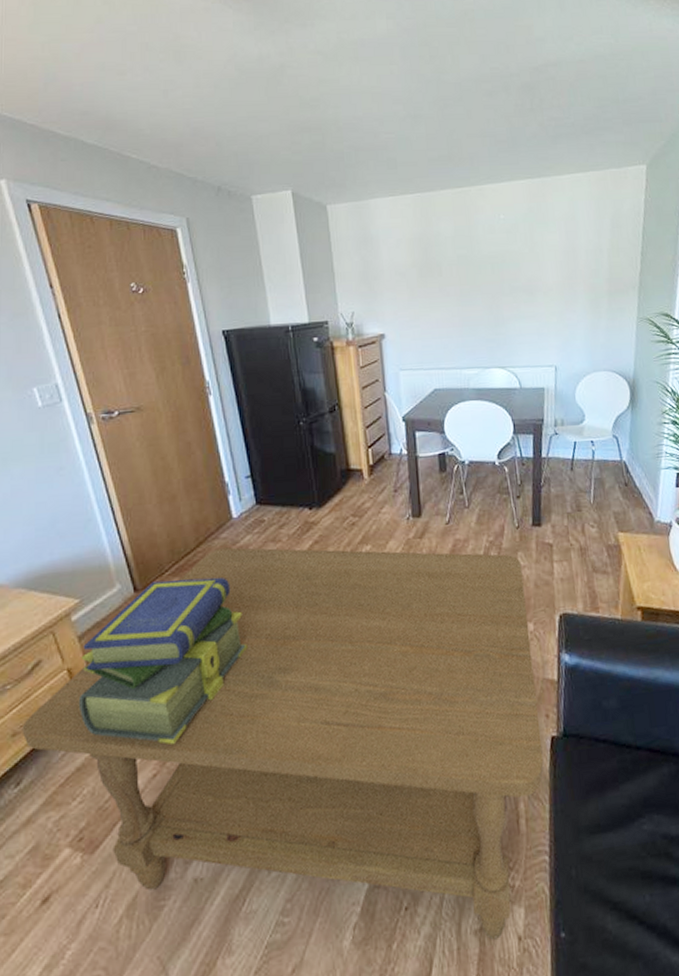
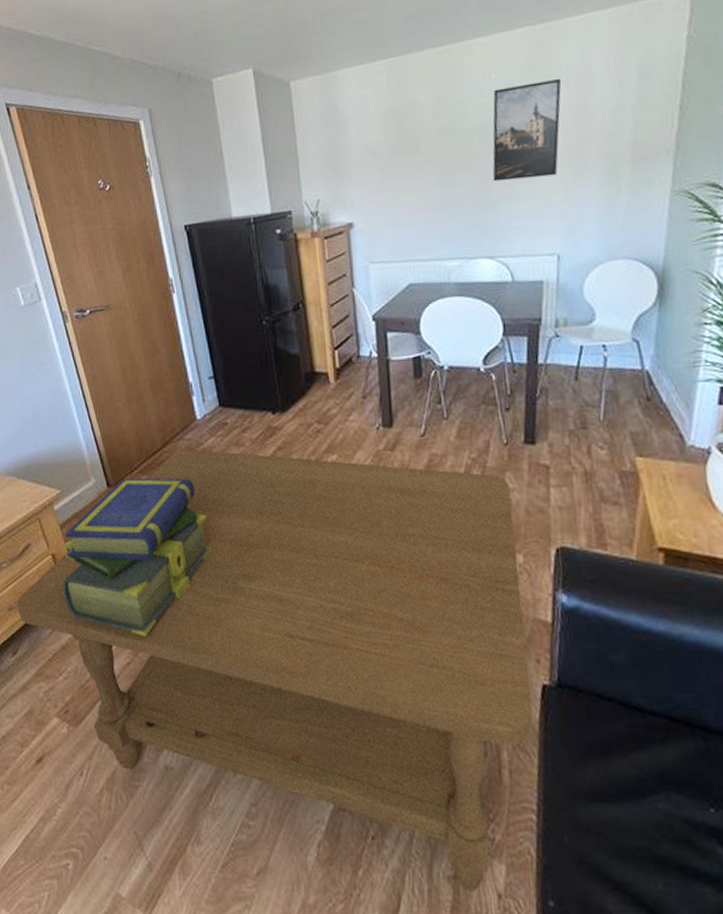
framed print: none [502,224,555,304] -> present [492,79,562,182]

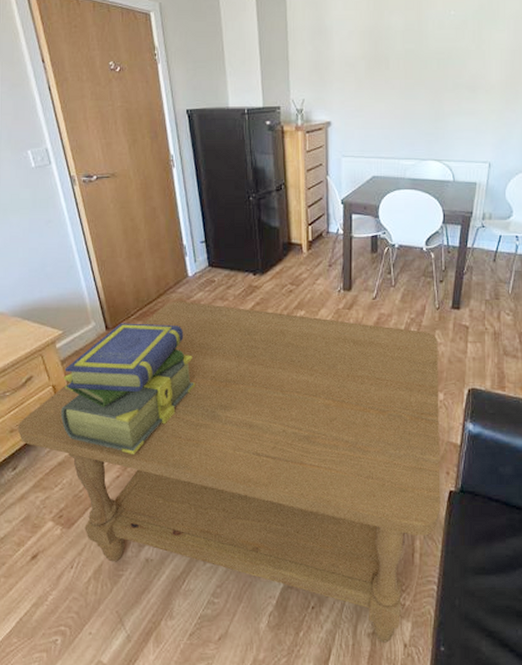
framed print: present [492,79,562,182] -> none [445,22,504,100]

